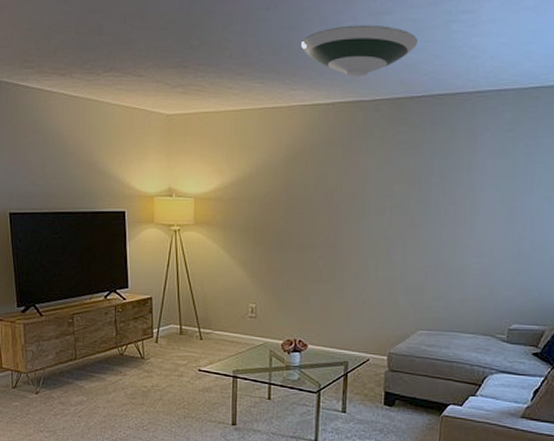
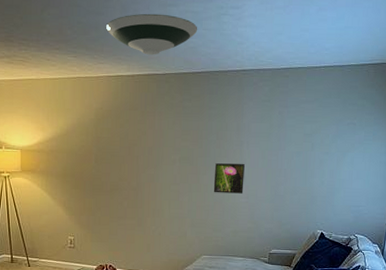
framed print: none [434,212,477,252] -> present [213,163,245,194]

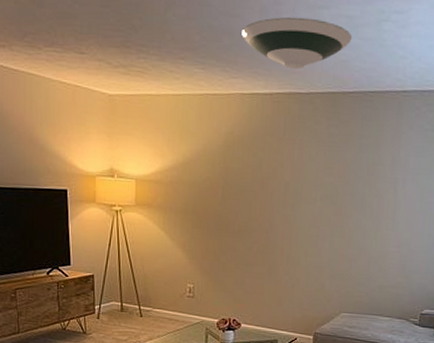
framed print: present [213,163,245,194] -> none [359,204,398,242]

